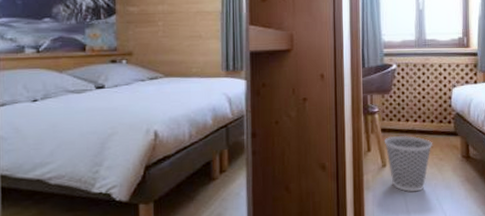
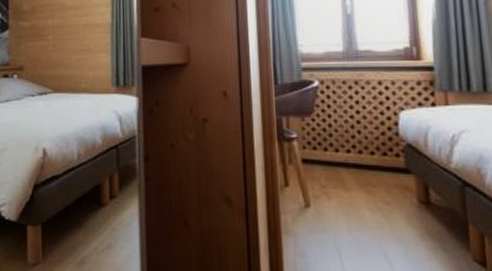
wastebasket: present [384,135,433,192] -> none [306,168,375,243]

